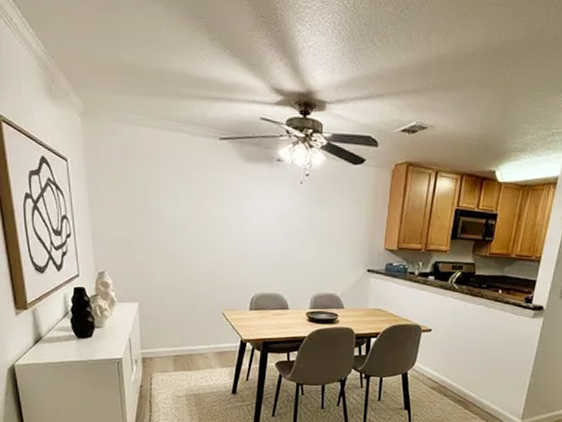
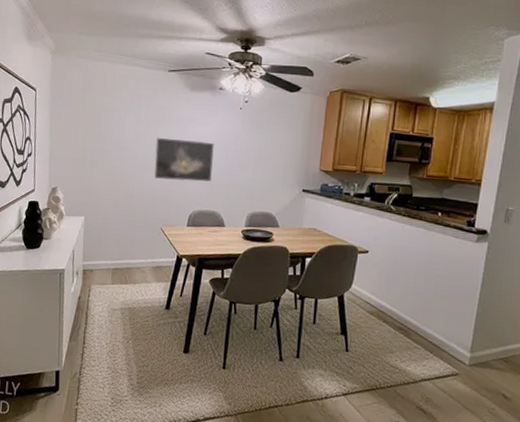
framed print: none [209,215,274,264] -> present [153,137,214,183]

